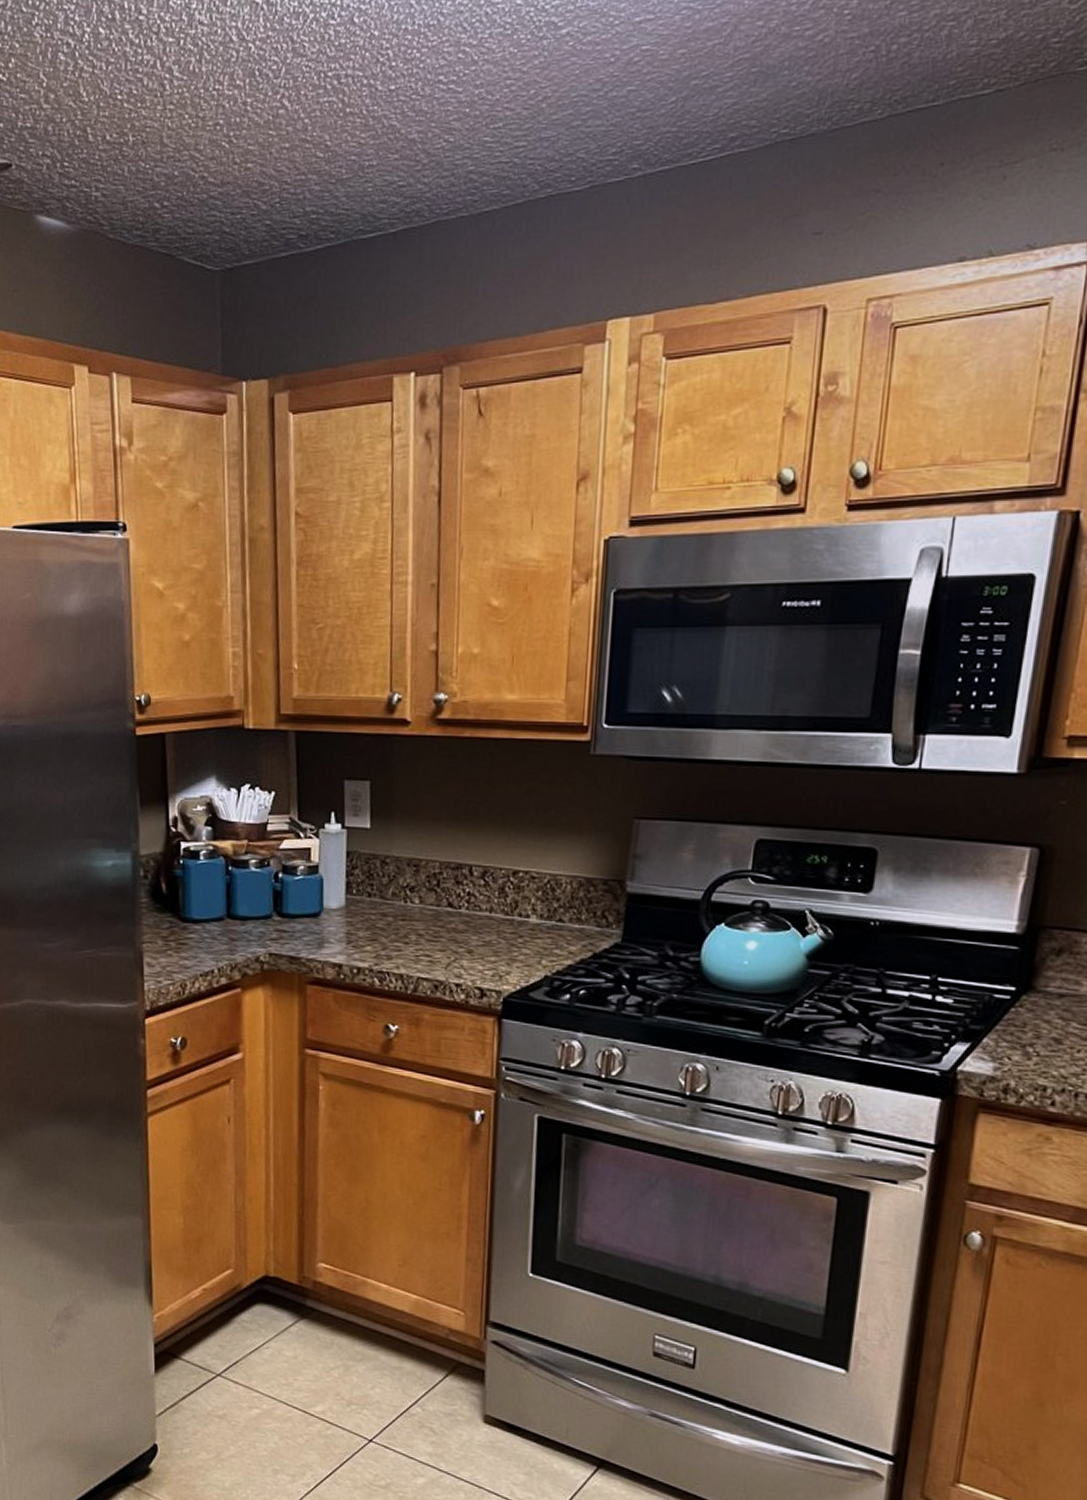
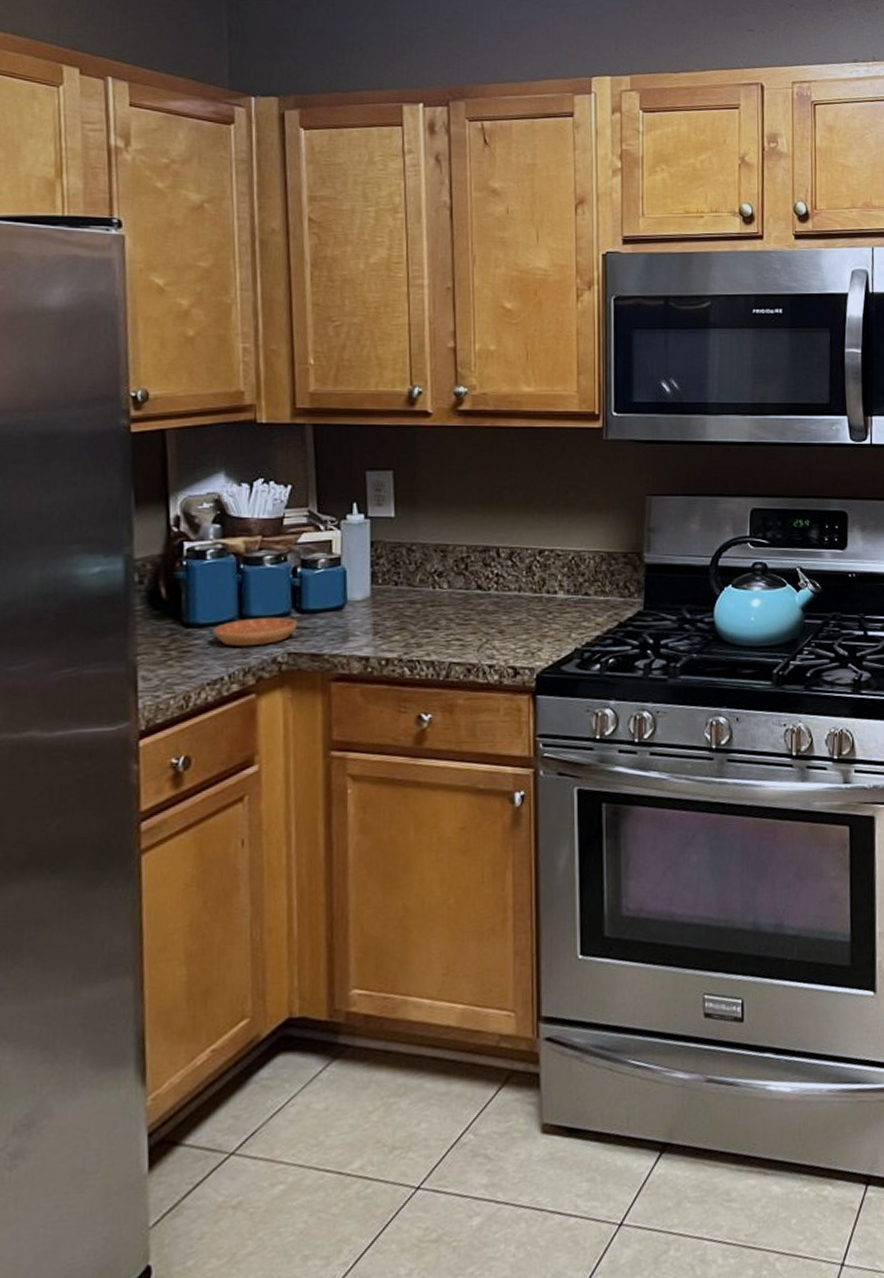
saucer: none [205,918,278,944] -> present [213,617,298,647]

